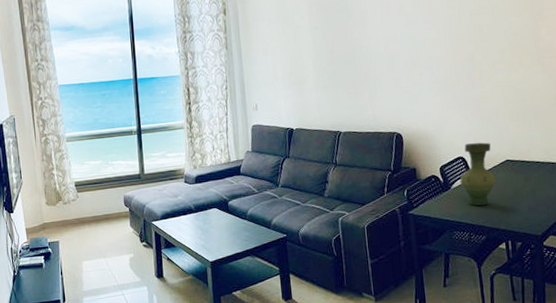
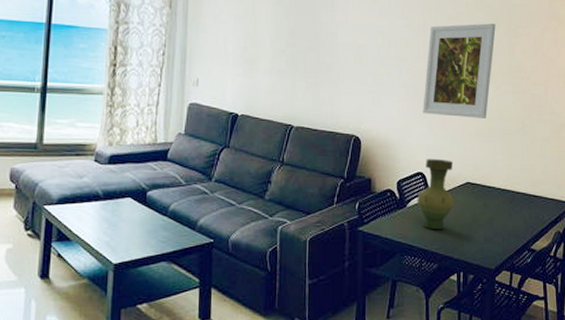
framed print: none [455,11,520,105] -> present [423,23,496,118]

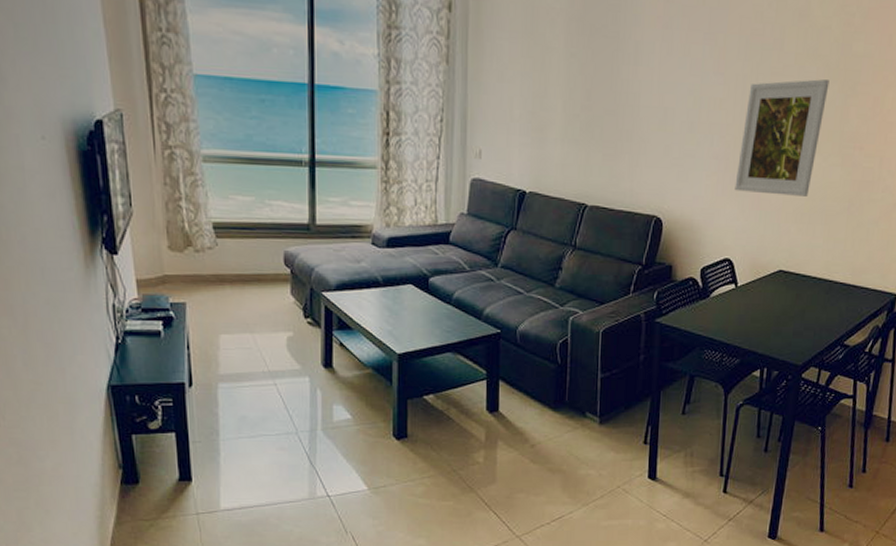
vase: present [417,159,455,230] -> none [721,243,765,323]

